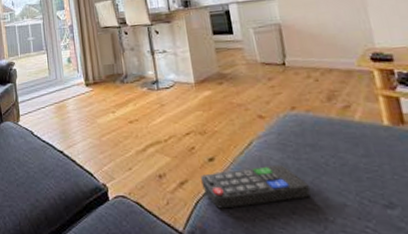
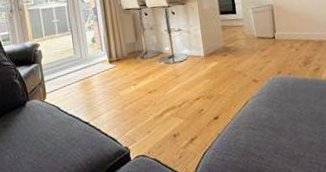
remote control: present [201,164,310,209] -> none [208,117,289,157]

